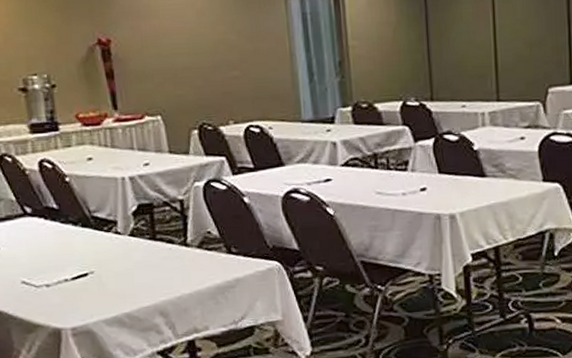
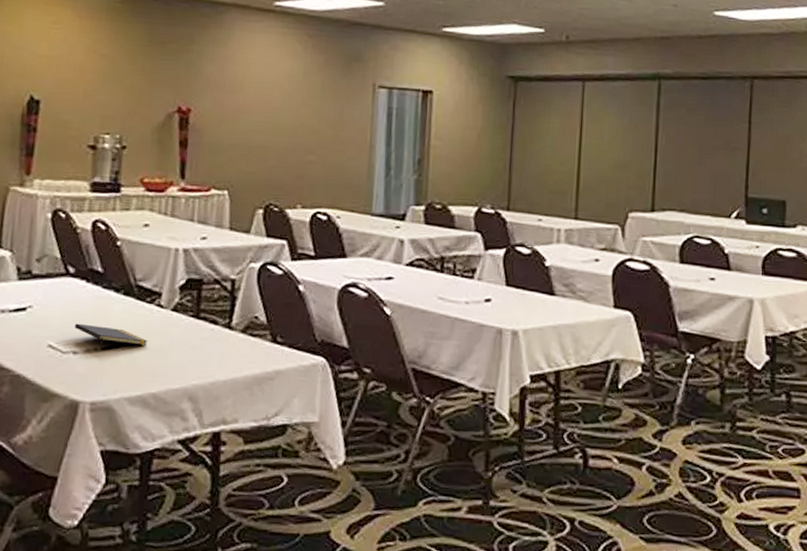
notepad: none [42,258,113,280] -> present [74,323,148,350]

